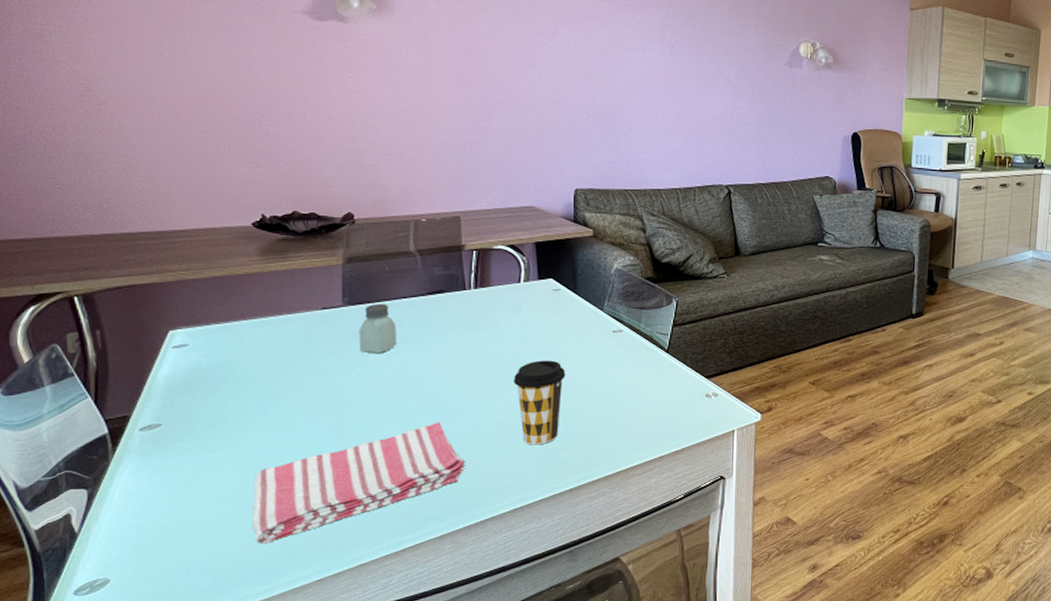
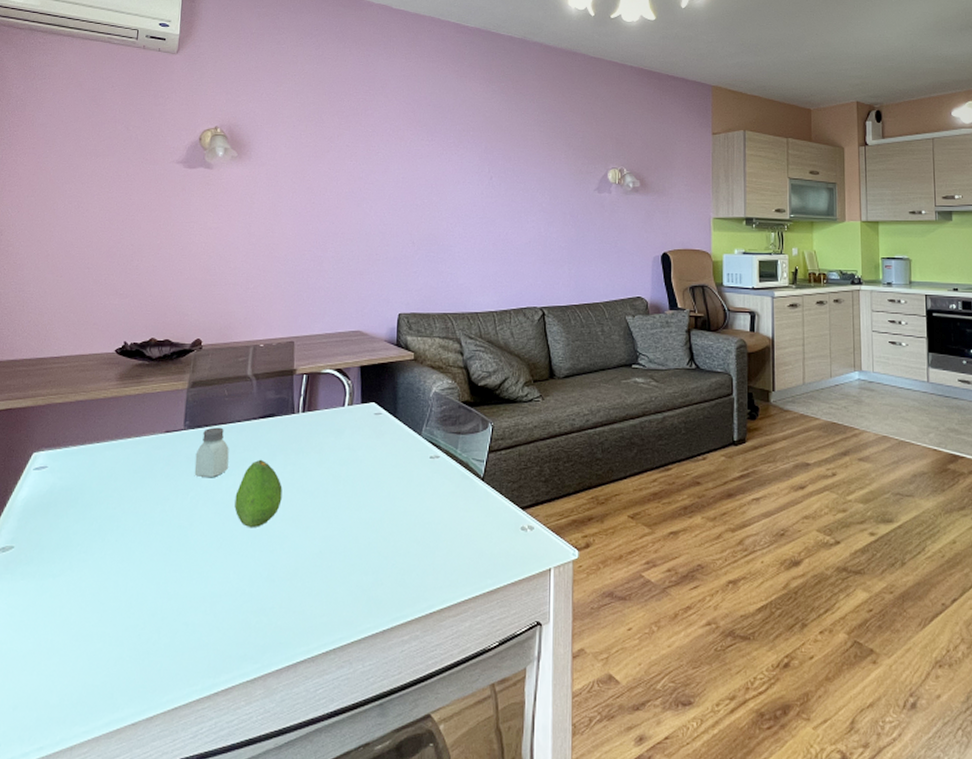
dish towel: present [252,422,466,544] -> none [78,551,283,680]
fruit: none [407,335,458,401] -> present [234,459,282,528]
coffee cup: present [514,360,566,445] -> none [333,487,384,580]

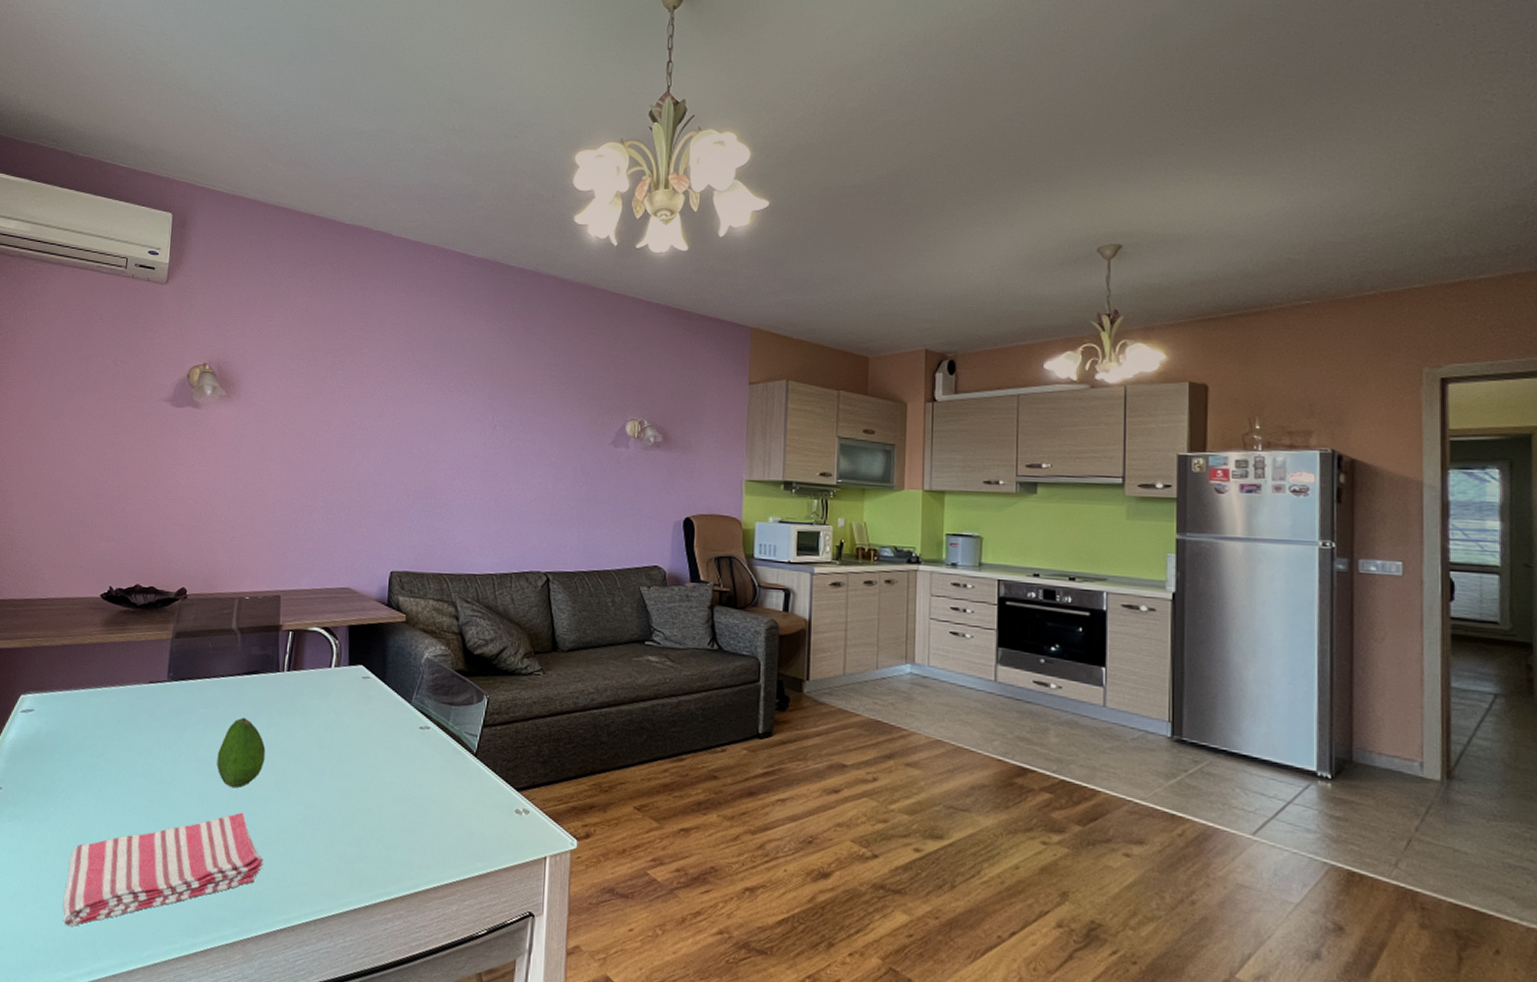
dish towel: none [78,551,283,680] -> present [62,812,264,927]
saltshaker: present [194,427,229,478] -> none [177,680,212,734]

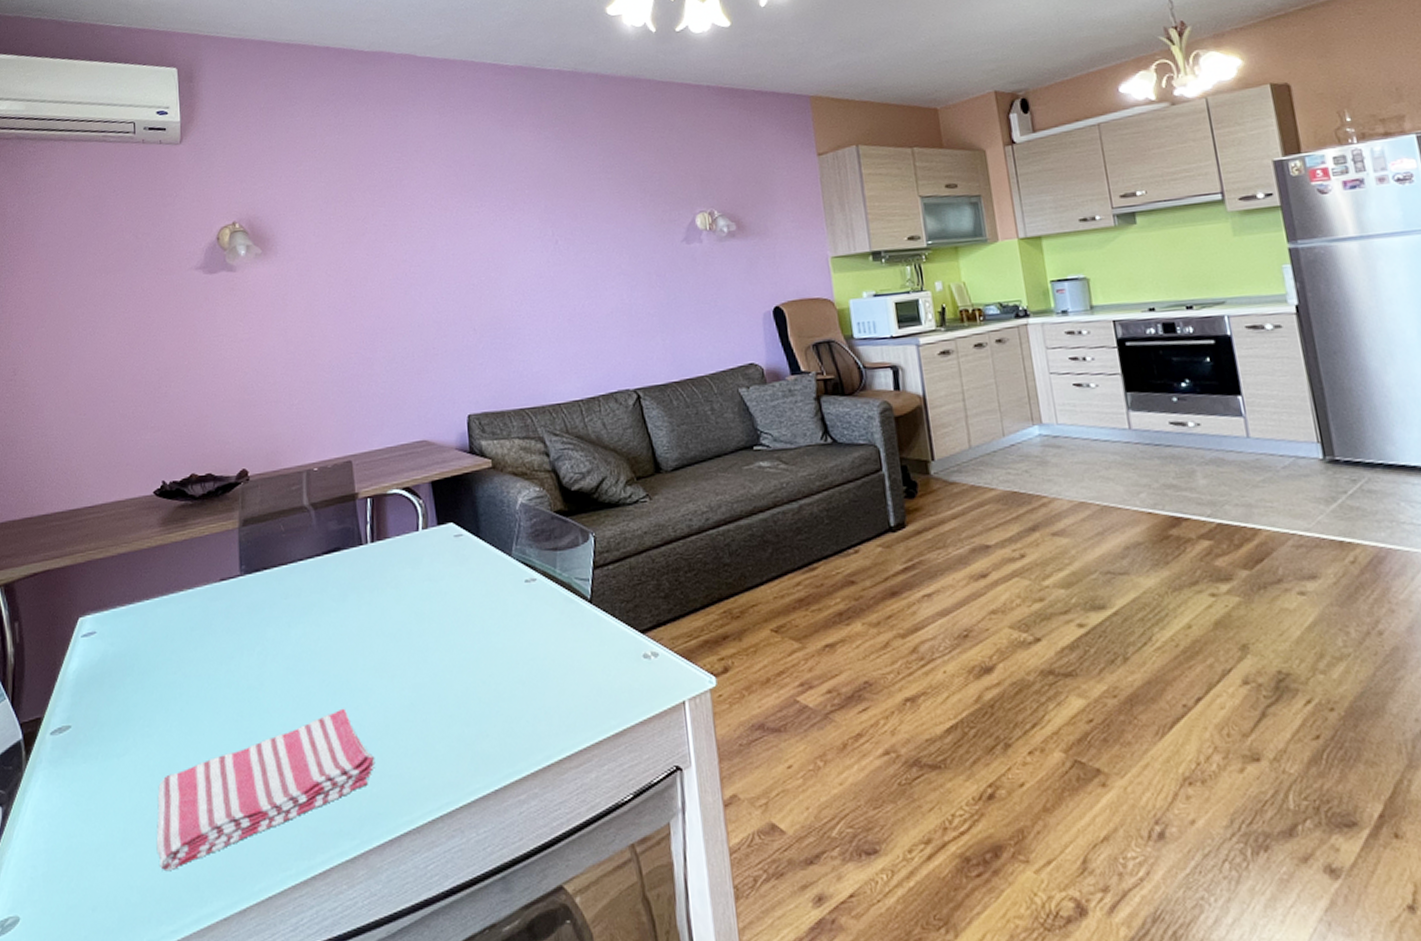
fruit: present [217,717,266,788] -> none [307,601,360,683]

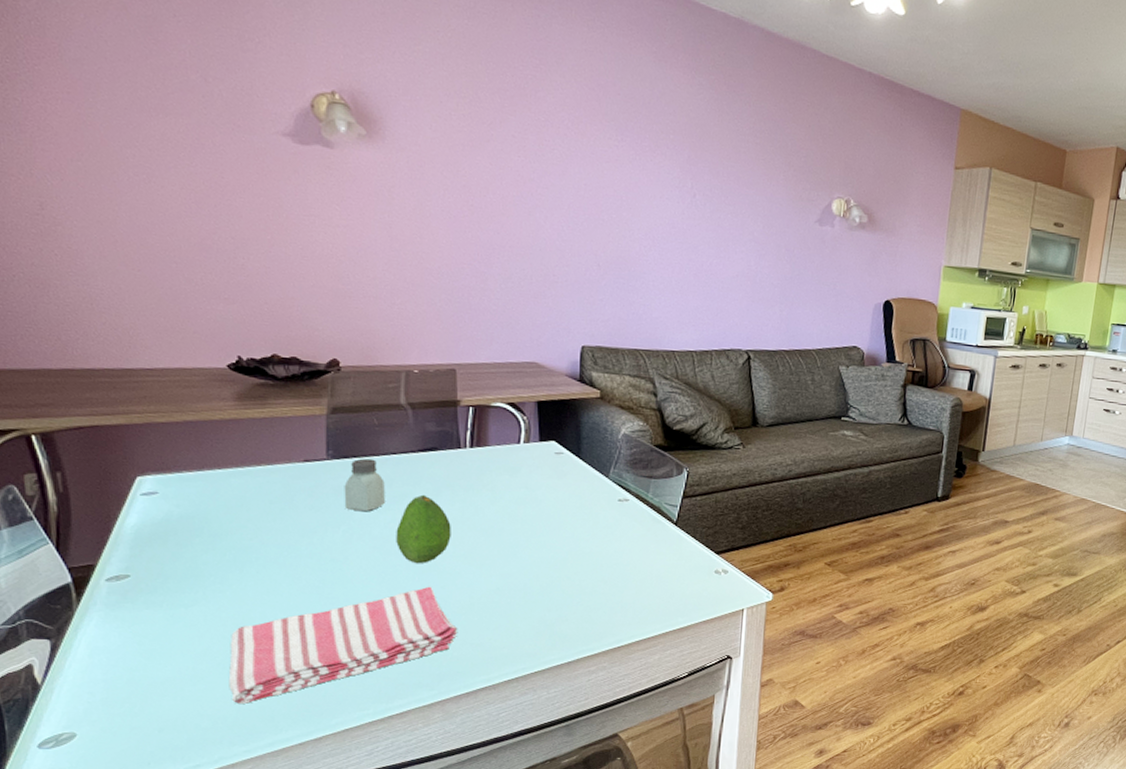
saltshaker: none [257,569,295,629] -> present [344,458,385,512]
fruit: none [307,601,360,683] -> present [396,494,451,564]

